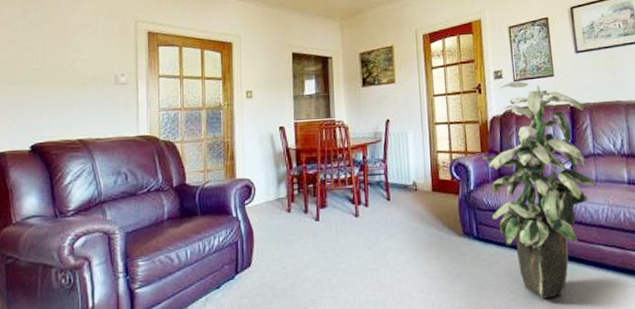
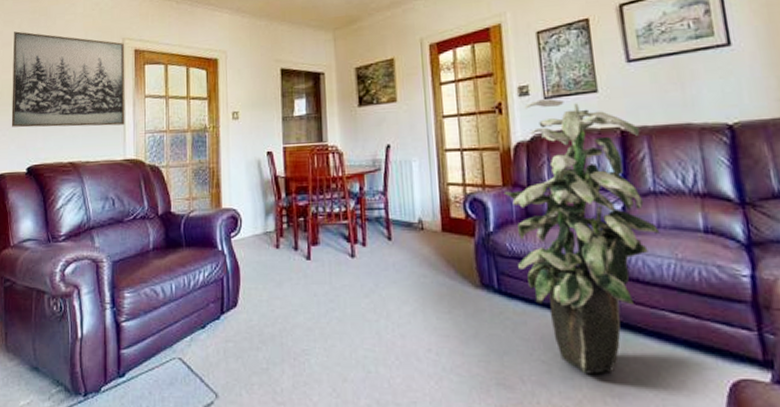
wall art: none [12,10,138,106] -> present [11,31,125,128]

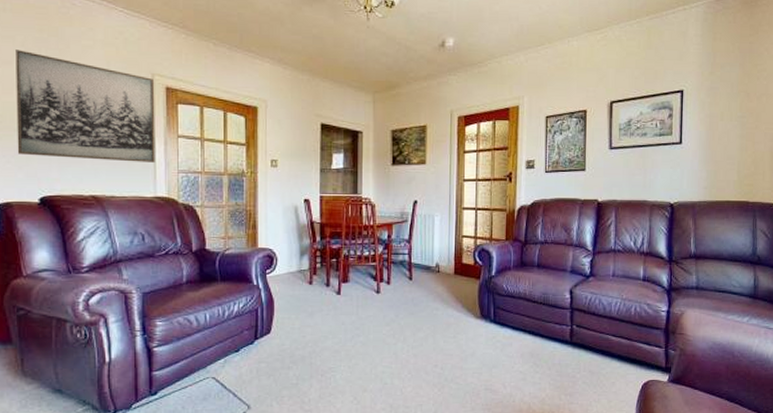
indoor plant: present [503,99,660,375] -> none [506,173,614,380]

